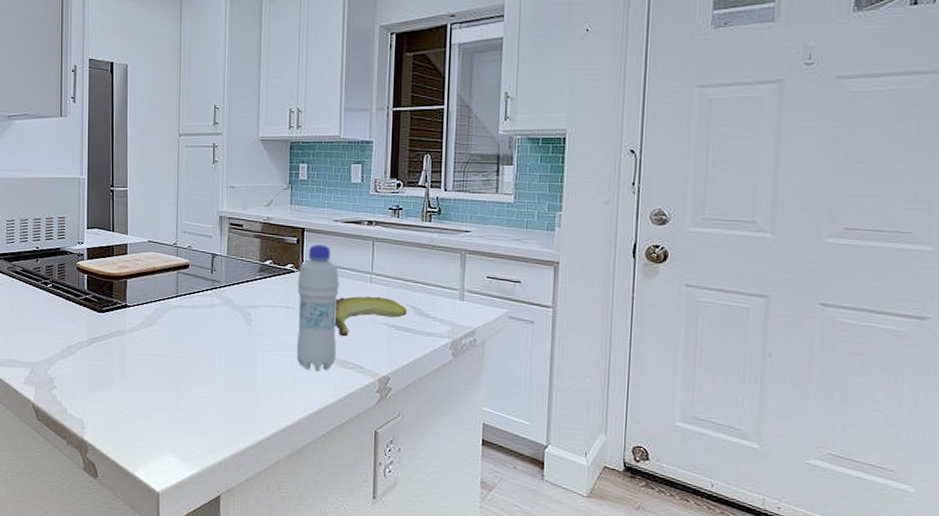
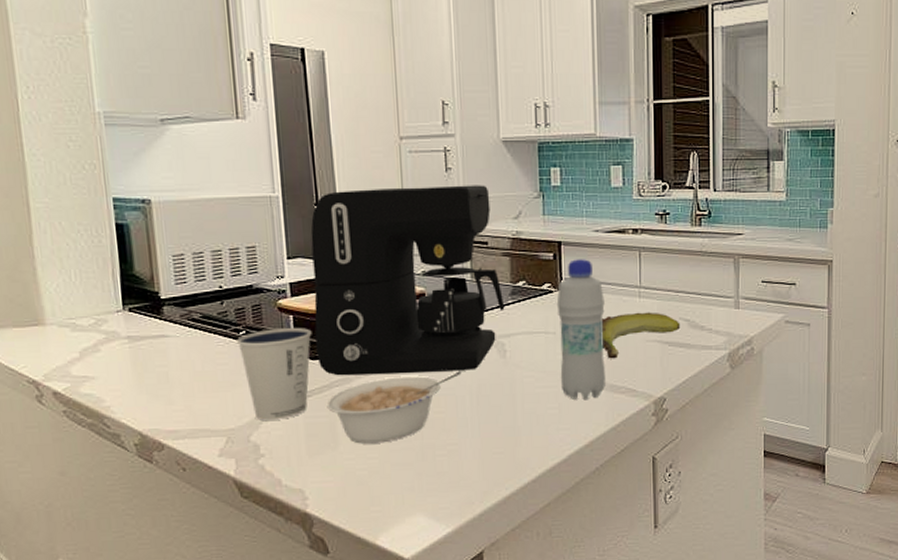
dixie cup: none [45,284,100,359] -> present [237,328,312,420]
coffee maker: none [102,175,253,334] -> present [310,185,505,376]
legume: none [106,333,214,389] -> present [326,371,462,444]

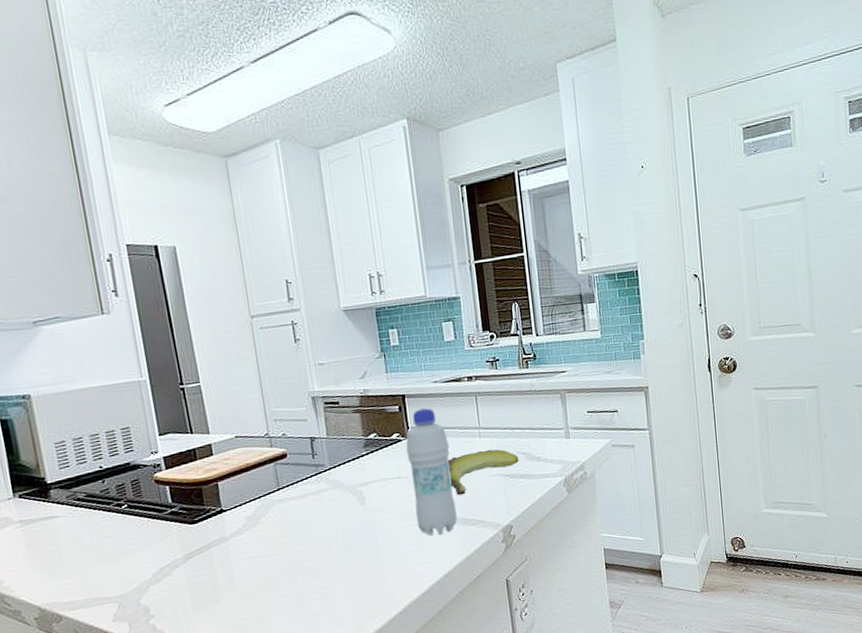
dixie cup: present [237,328,312,420] -> none [120,496,190,585]
coffee maker: present [310,185,505,376] -> none [177,351,360,537]
legume: present [326,371,462,444] -> none [206,520,327,597]

